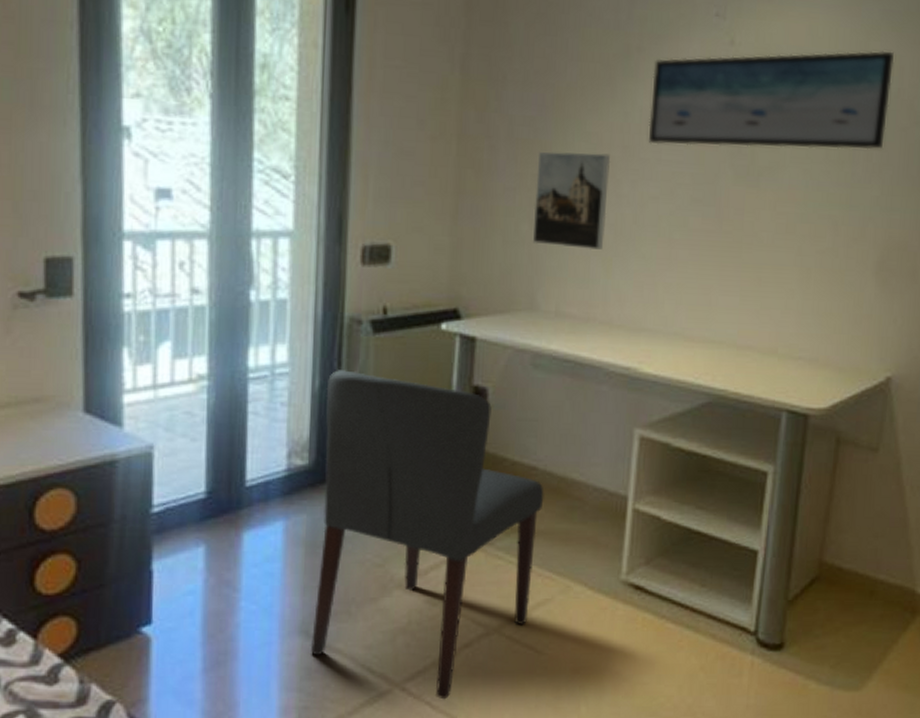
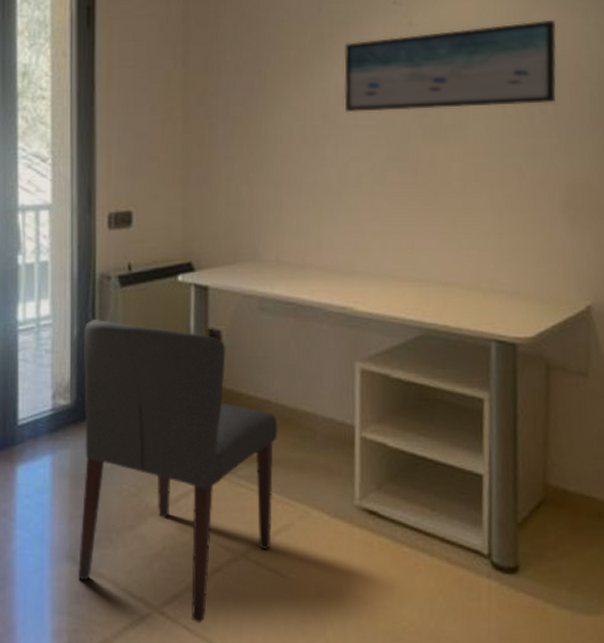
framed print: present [533,151,611,250] -> none [251,124,314,206]

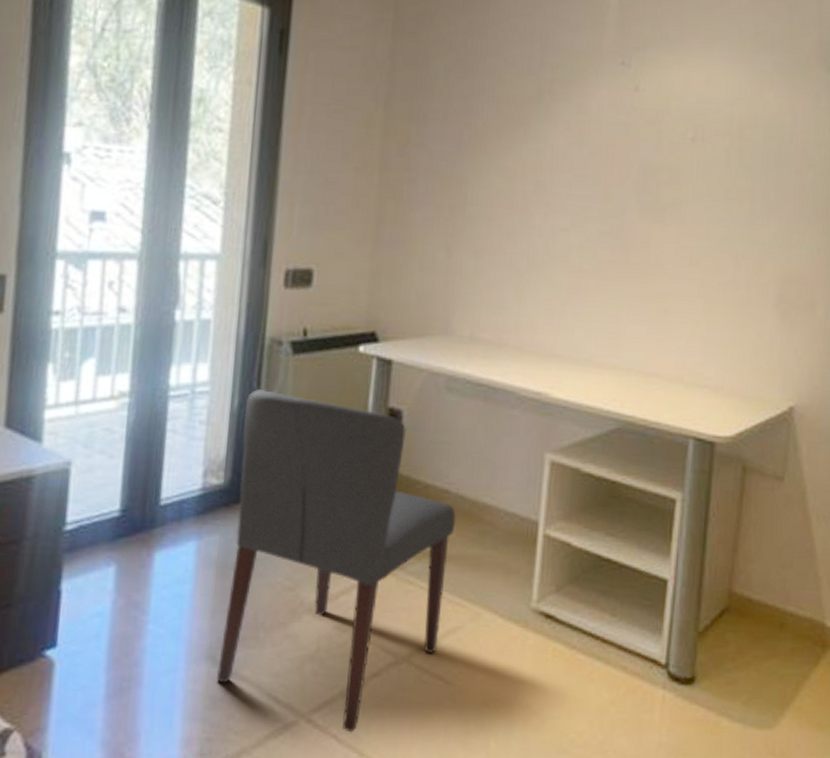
wall art: present [344,20,557,113] -> none [559,99,787,189]

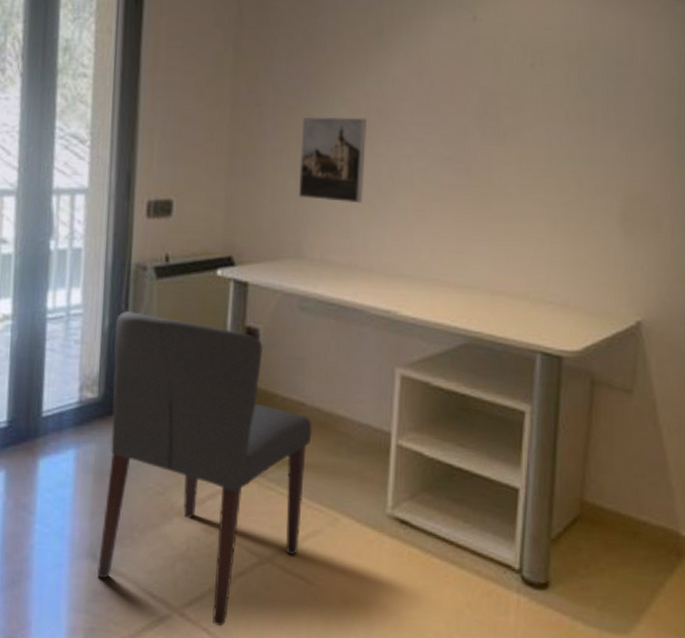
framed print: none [449,184,524,278] -> present [299,116,368,204]

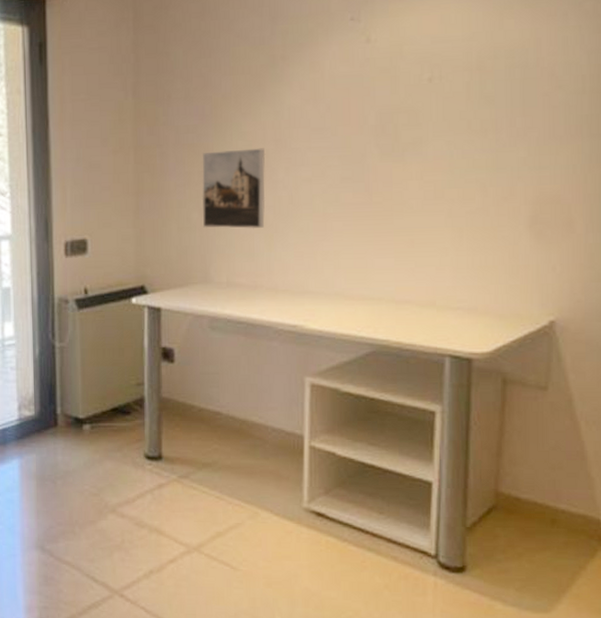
chair: present [96,311,312,627] -> none [44,340,229,606]

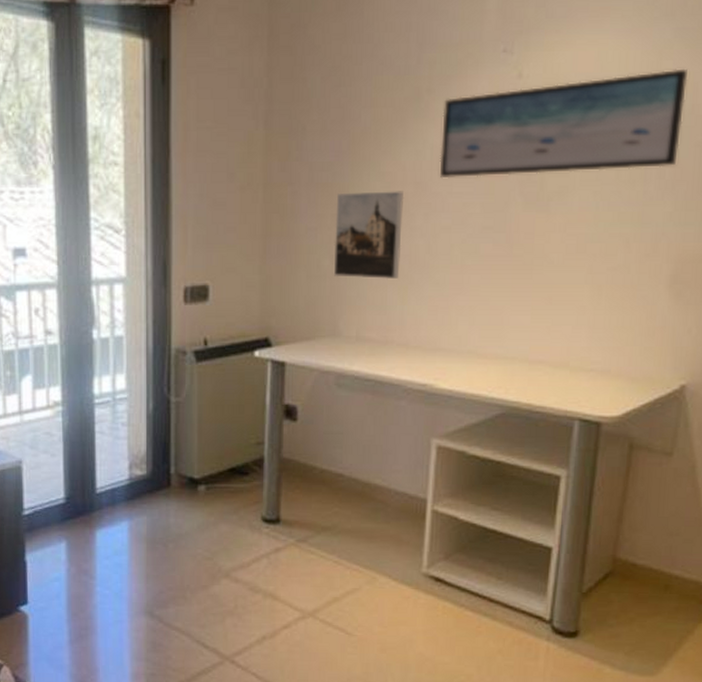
wall art: none [297,26,531,136] -> present [439,68,688,179]

